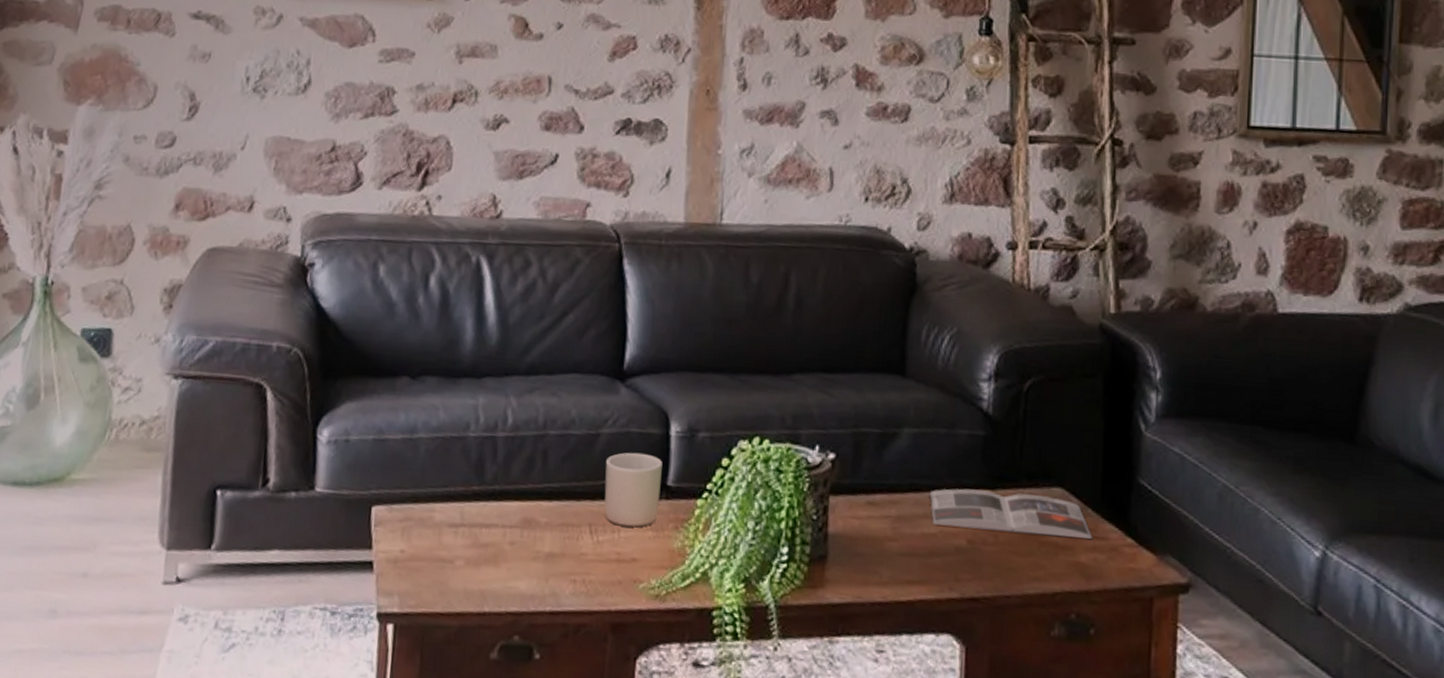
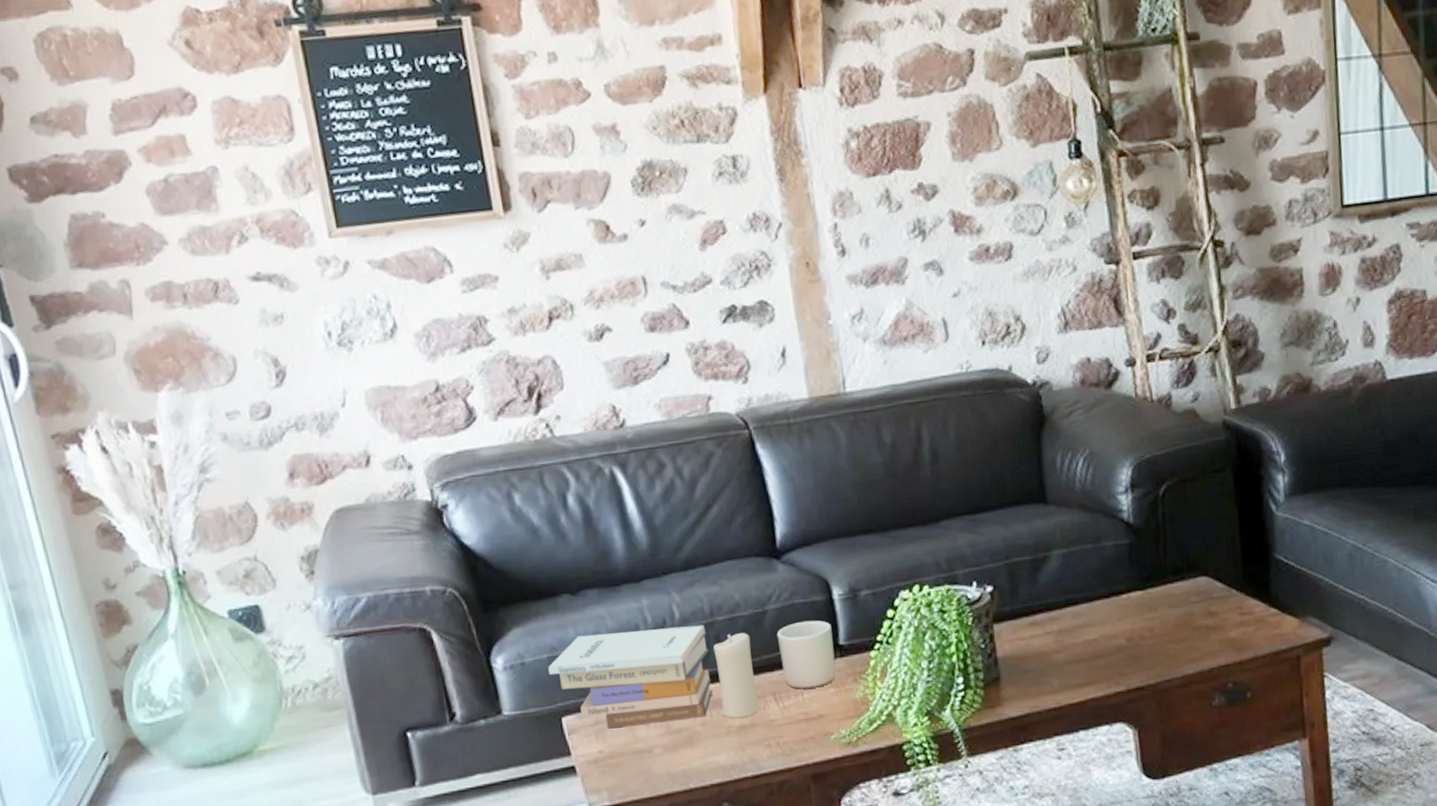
books: none [370,422,536,536] -> present [548,624,713,729]
candle: none [530,450,579,545] -> present [713,632,760,719]
magazine: present [929,488,1093,539] -> none [1085,586,1240,631]

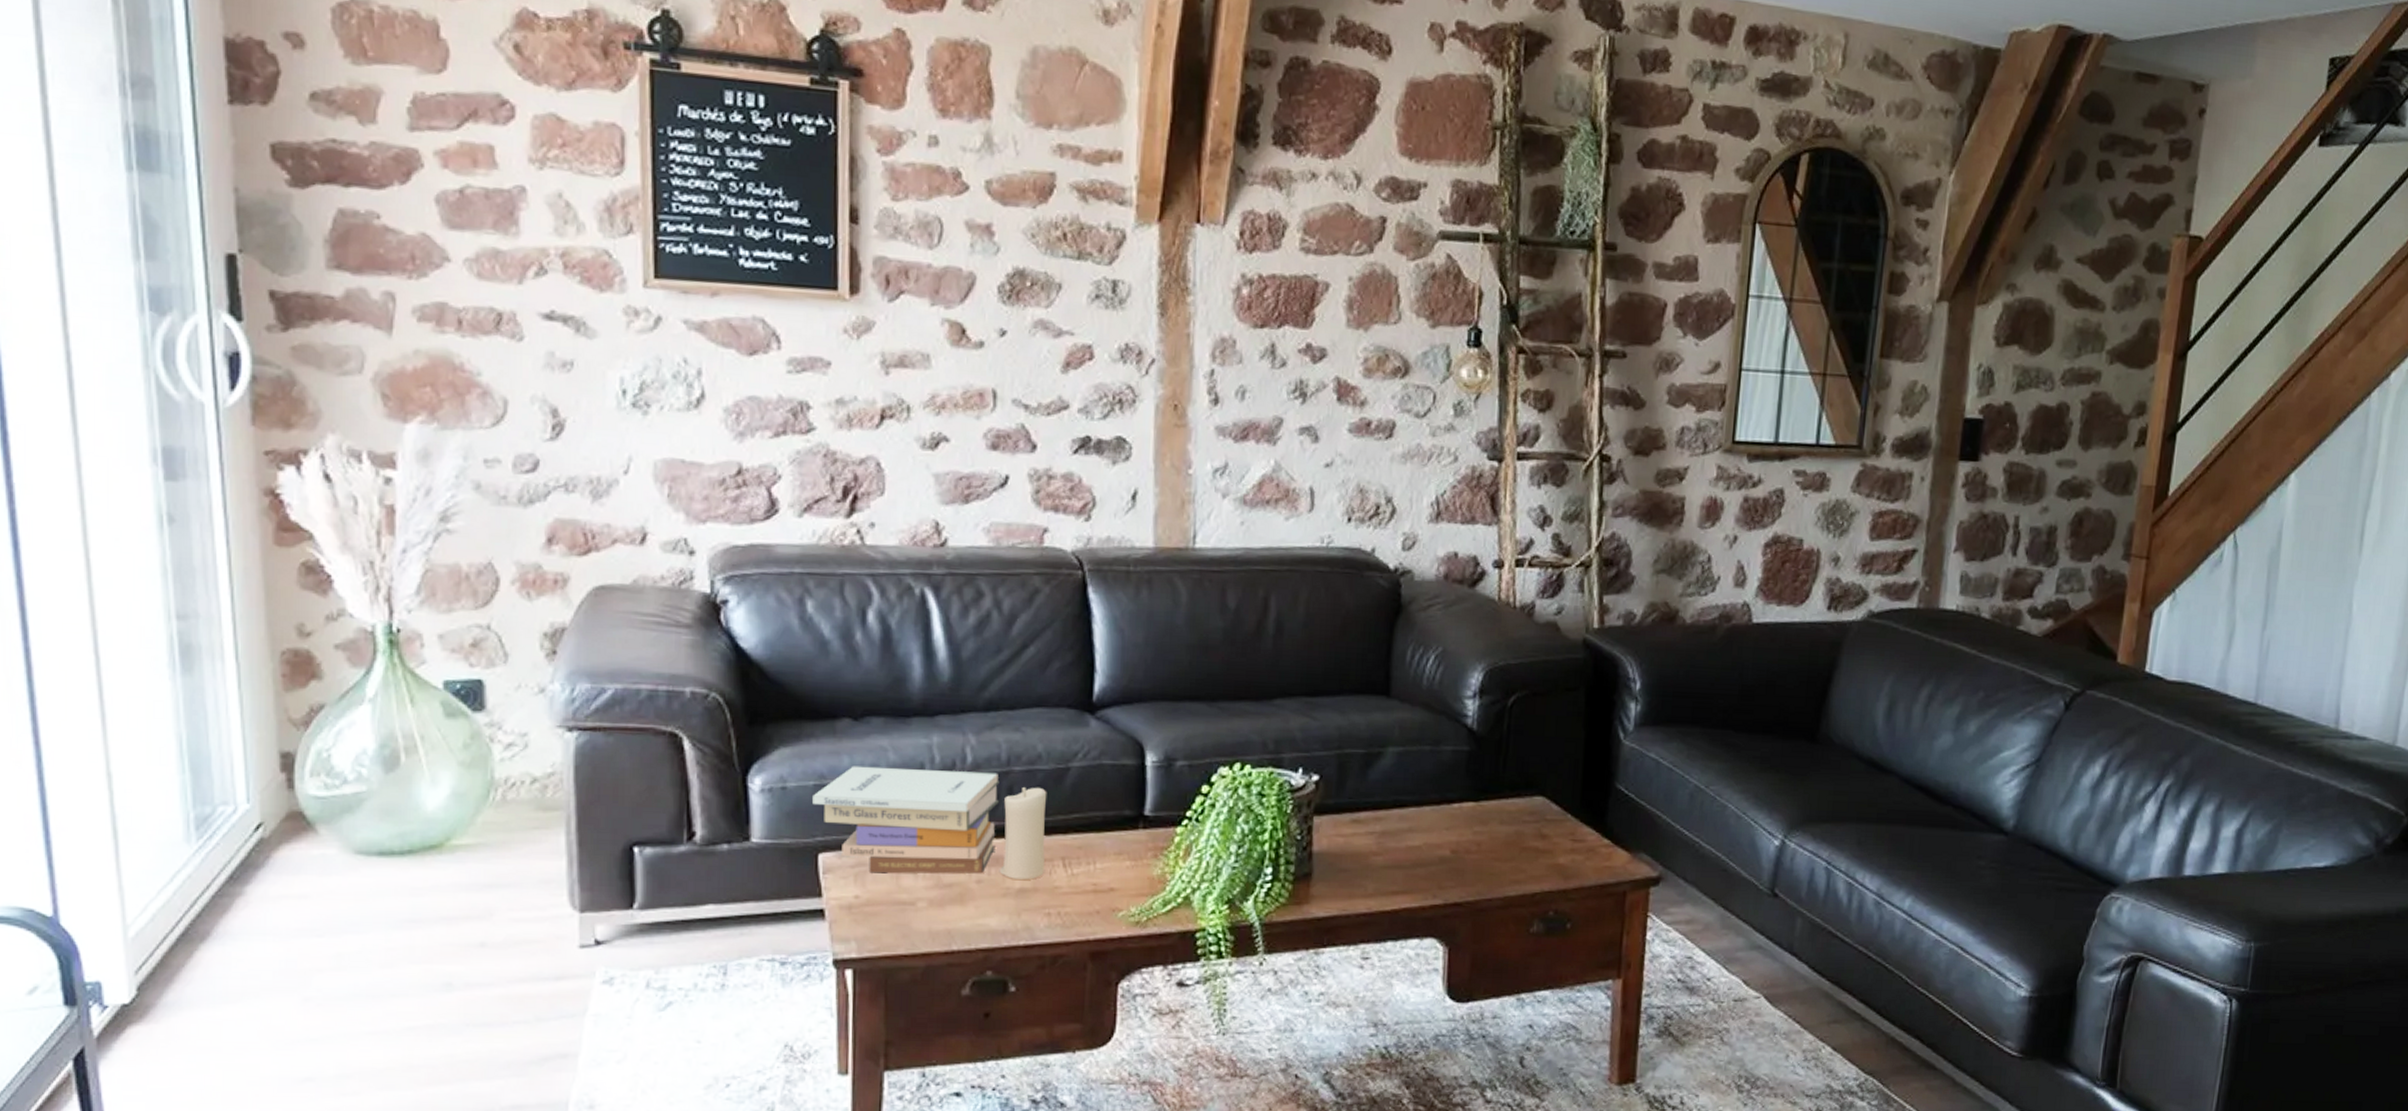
mug: present [776,620,836,689] -> none [1076,784,1139,858]

